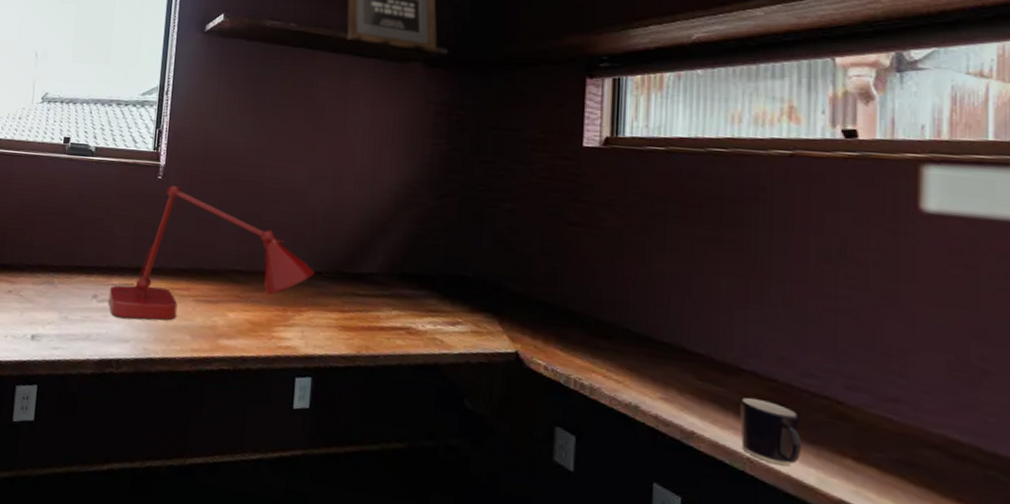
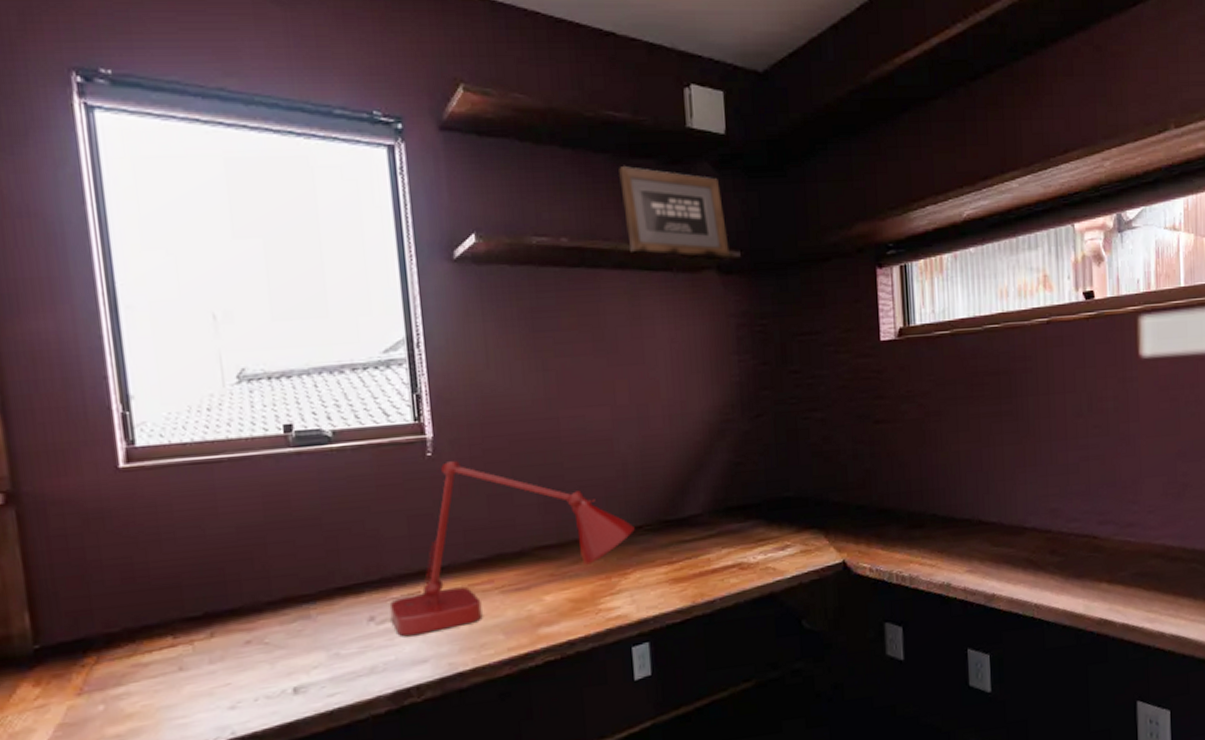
mug: present [739,396,801,467] -> none [1025,550,1072,604]

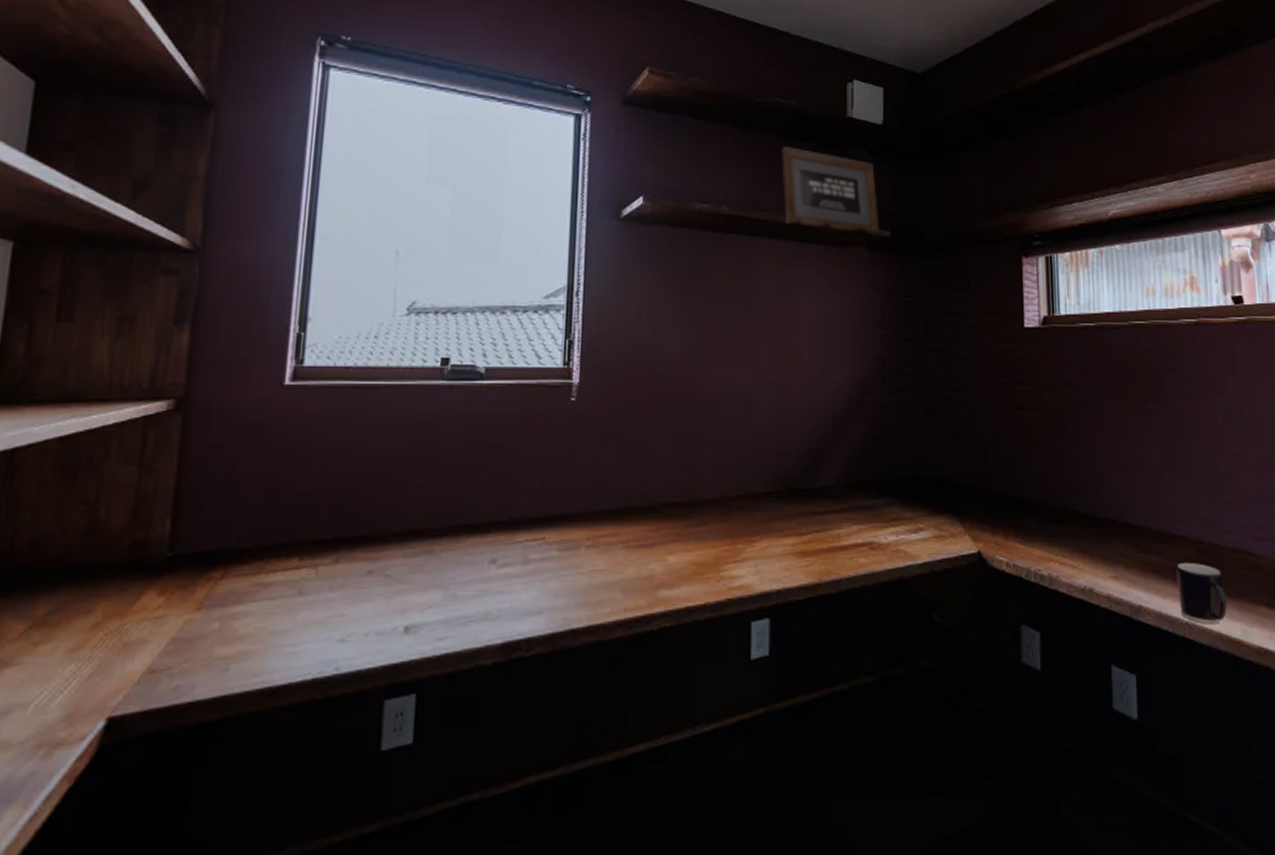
desk lamp: present [389,459,635,637] -> none [512,407,766,584]
mug: none [1025,550,1072,604] -> present [1174,562,1227,624]

